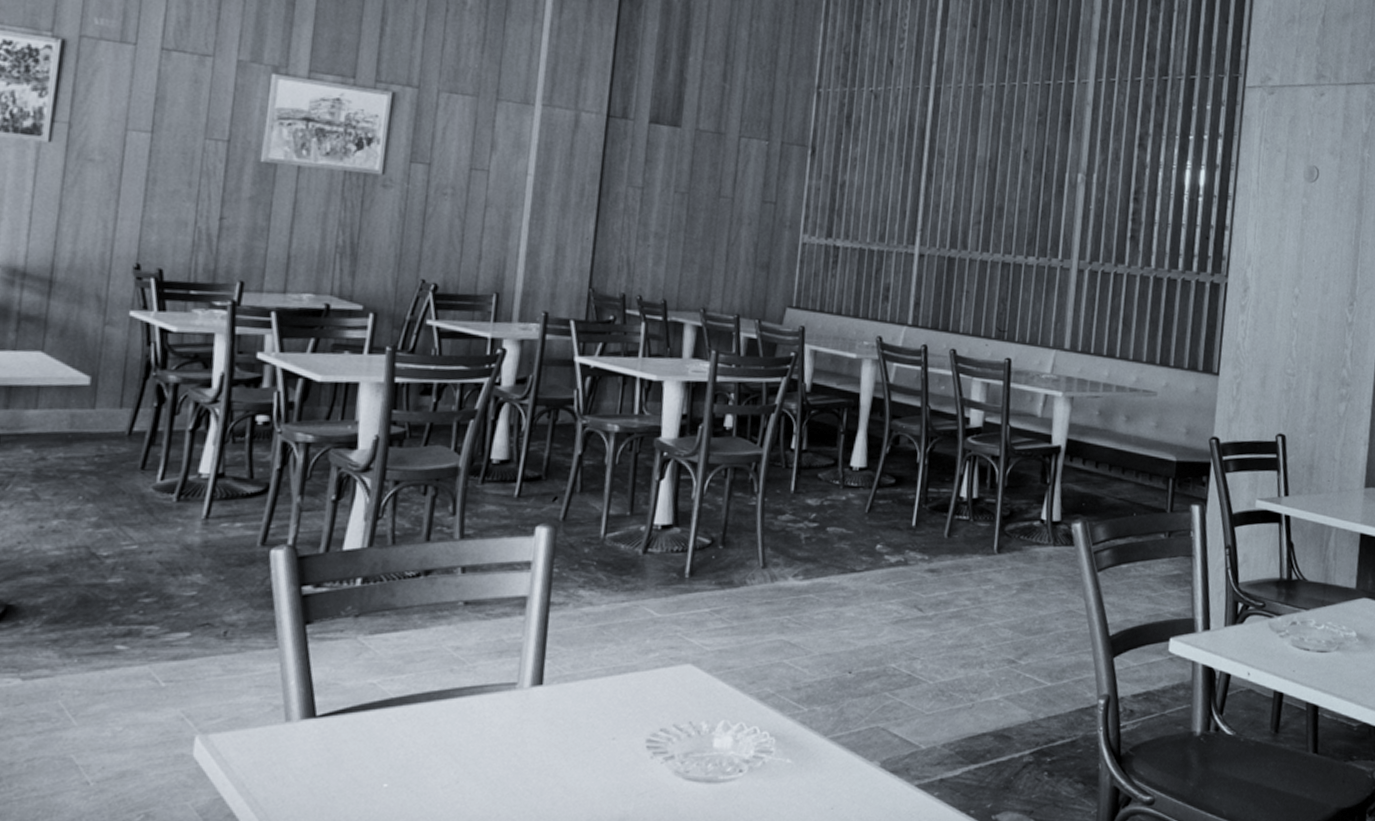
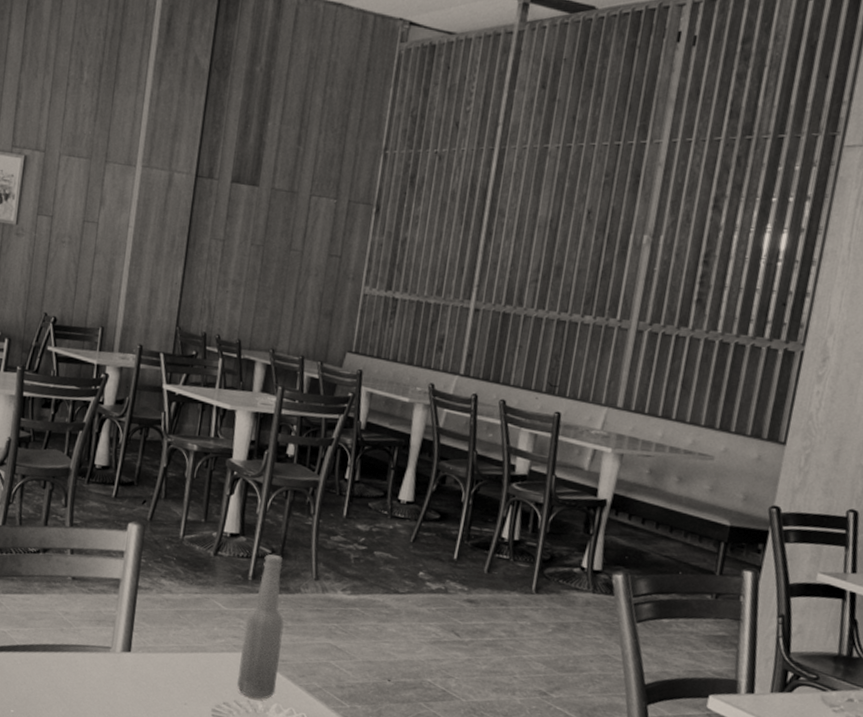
bottle: none [676,545,729,717] -> present [237,554,284,699]

